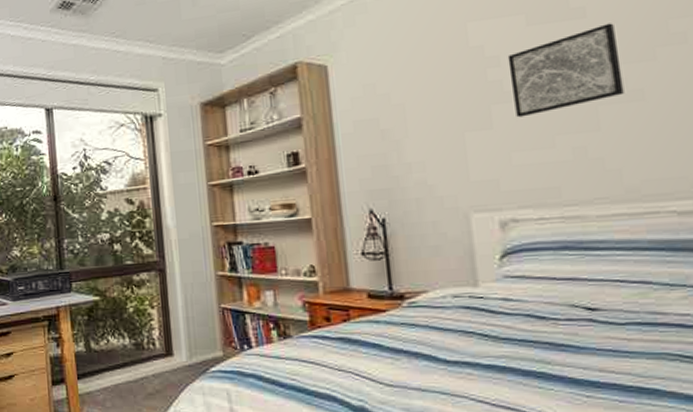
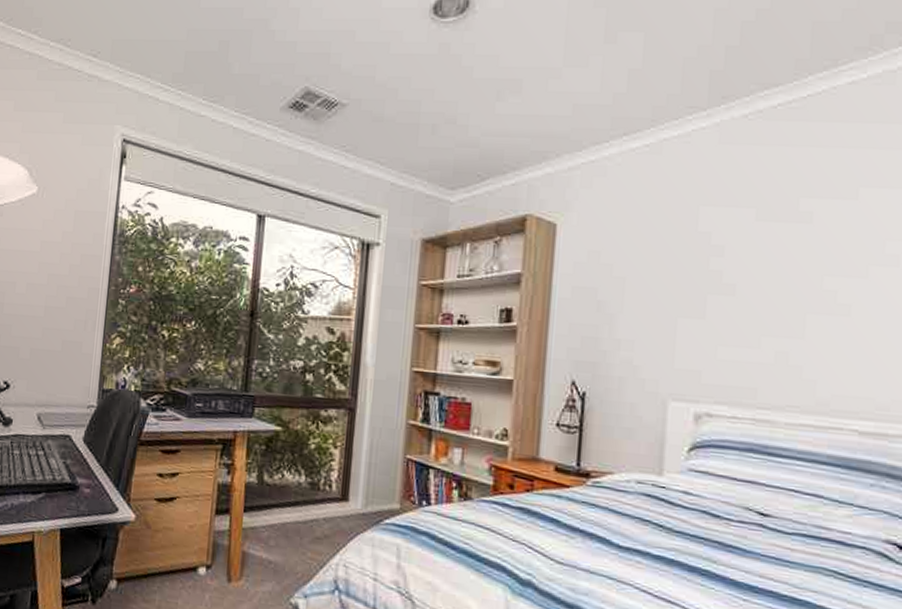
wall art: present [507,23,624,118] -> none [729,233,836,313]

